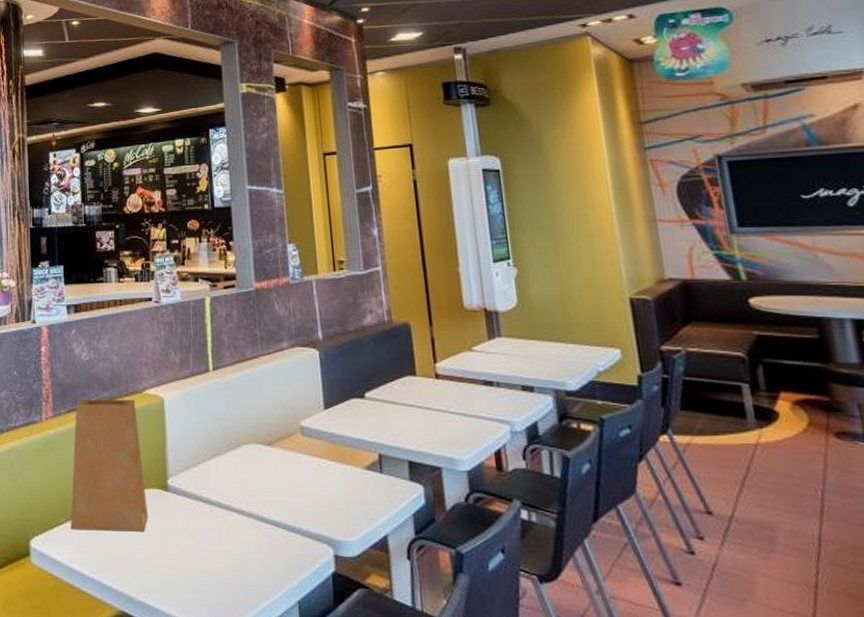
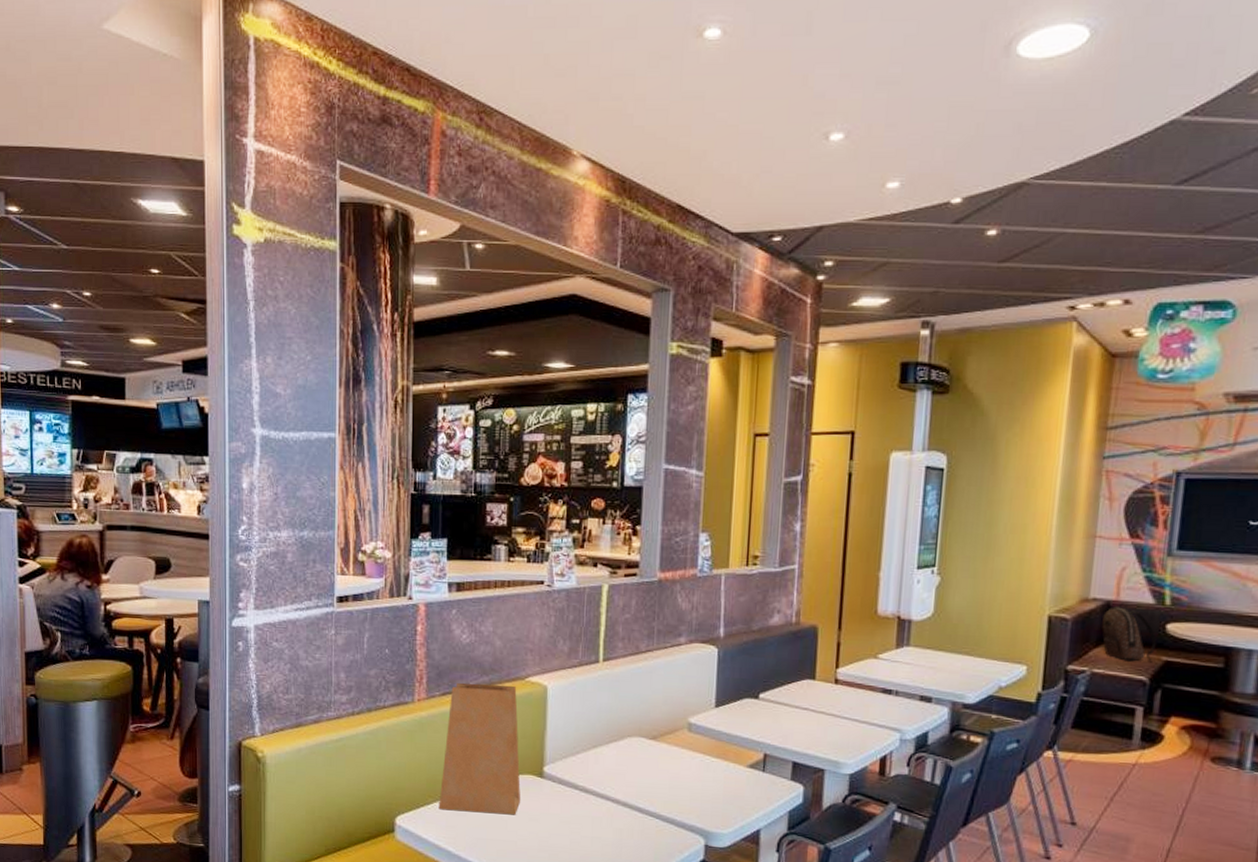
backpack: none [683,281,745,340] -> present [1102,602,1157,663]

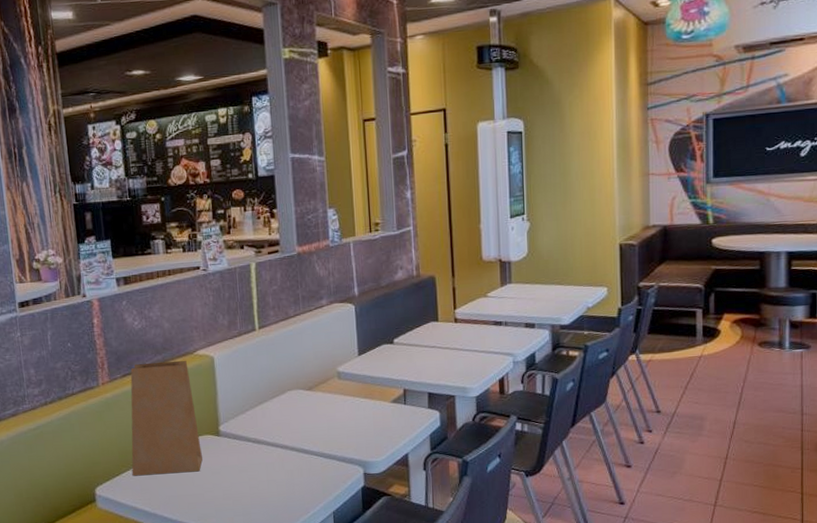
backpack: present [1102,602,1157,663] -> none [662,225,706,275]

